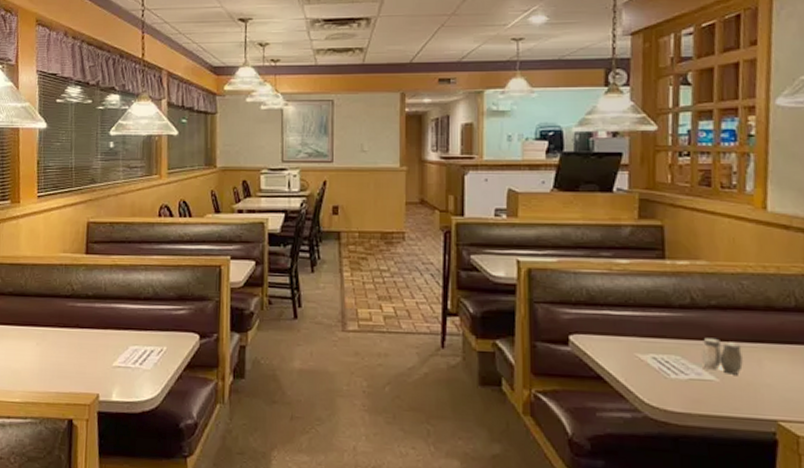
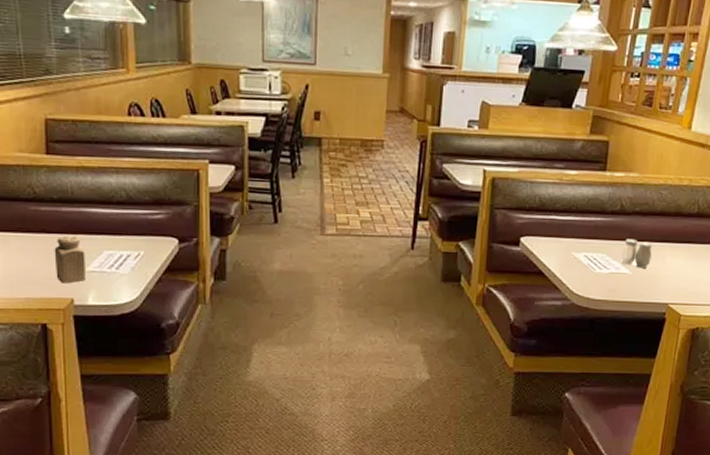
salt shaker: none [85,330,113,379] -> present [54,235,85,284]

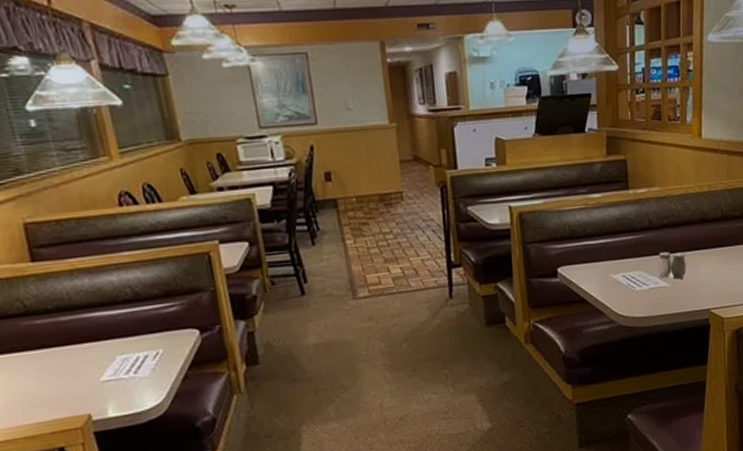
salt shaker: present [54,235,85,284] -> none [58,345,101,400]

